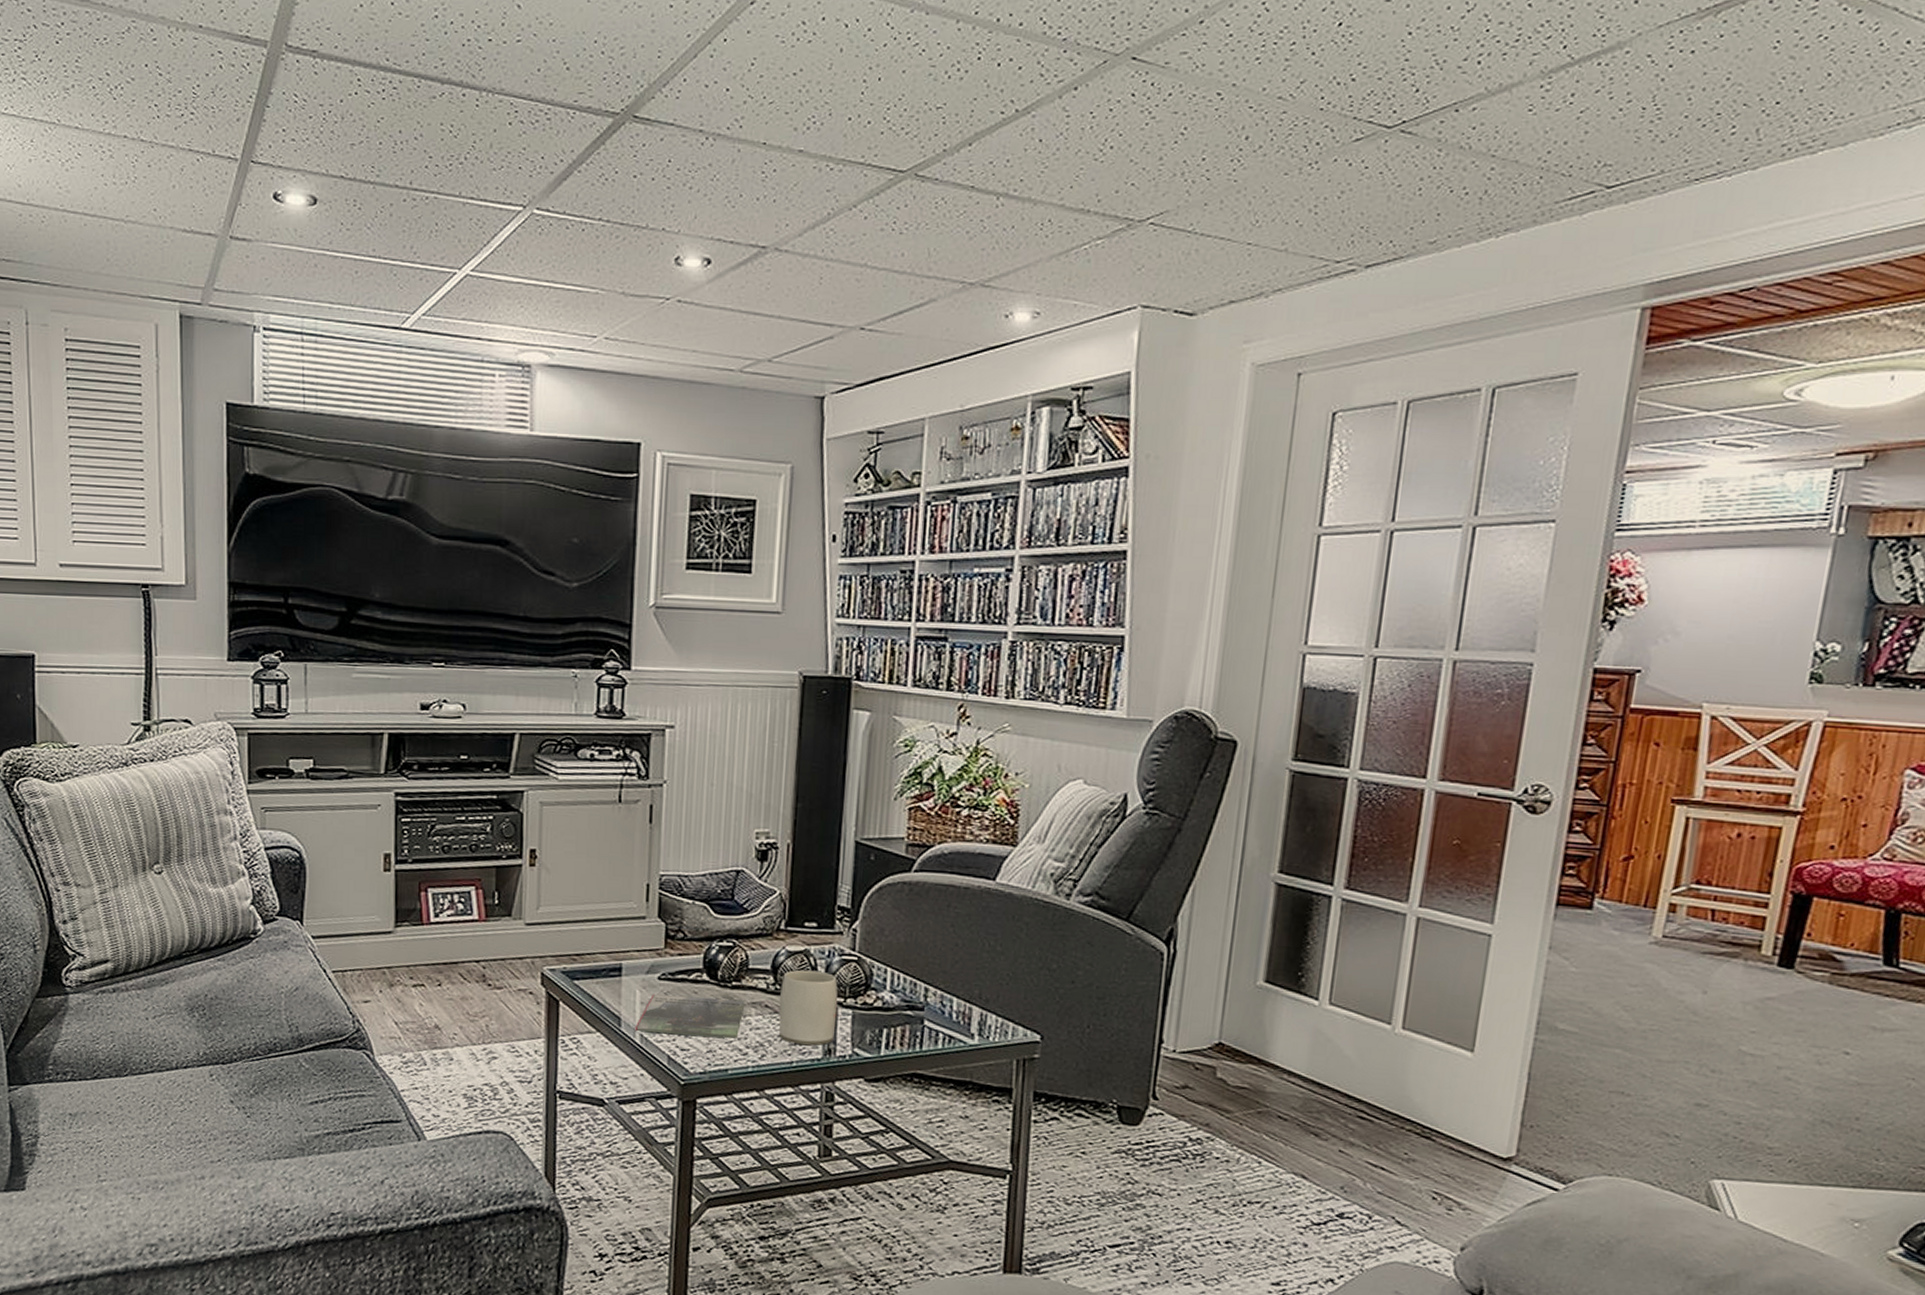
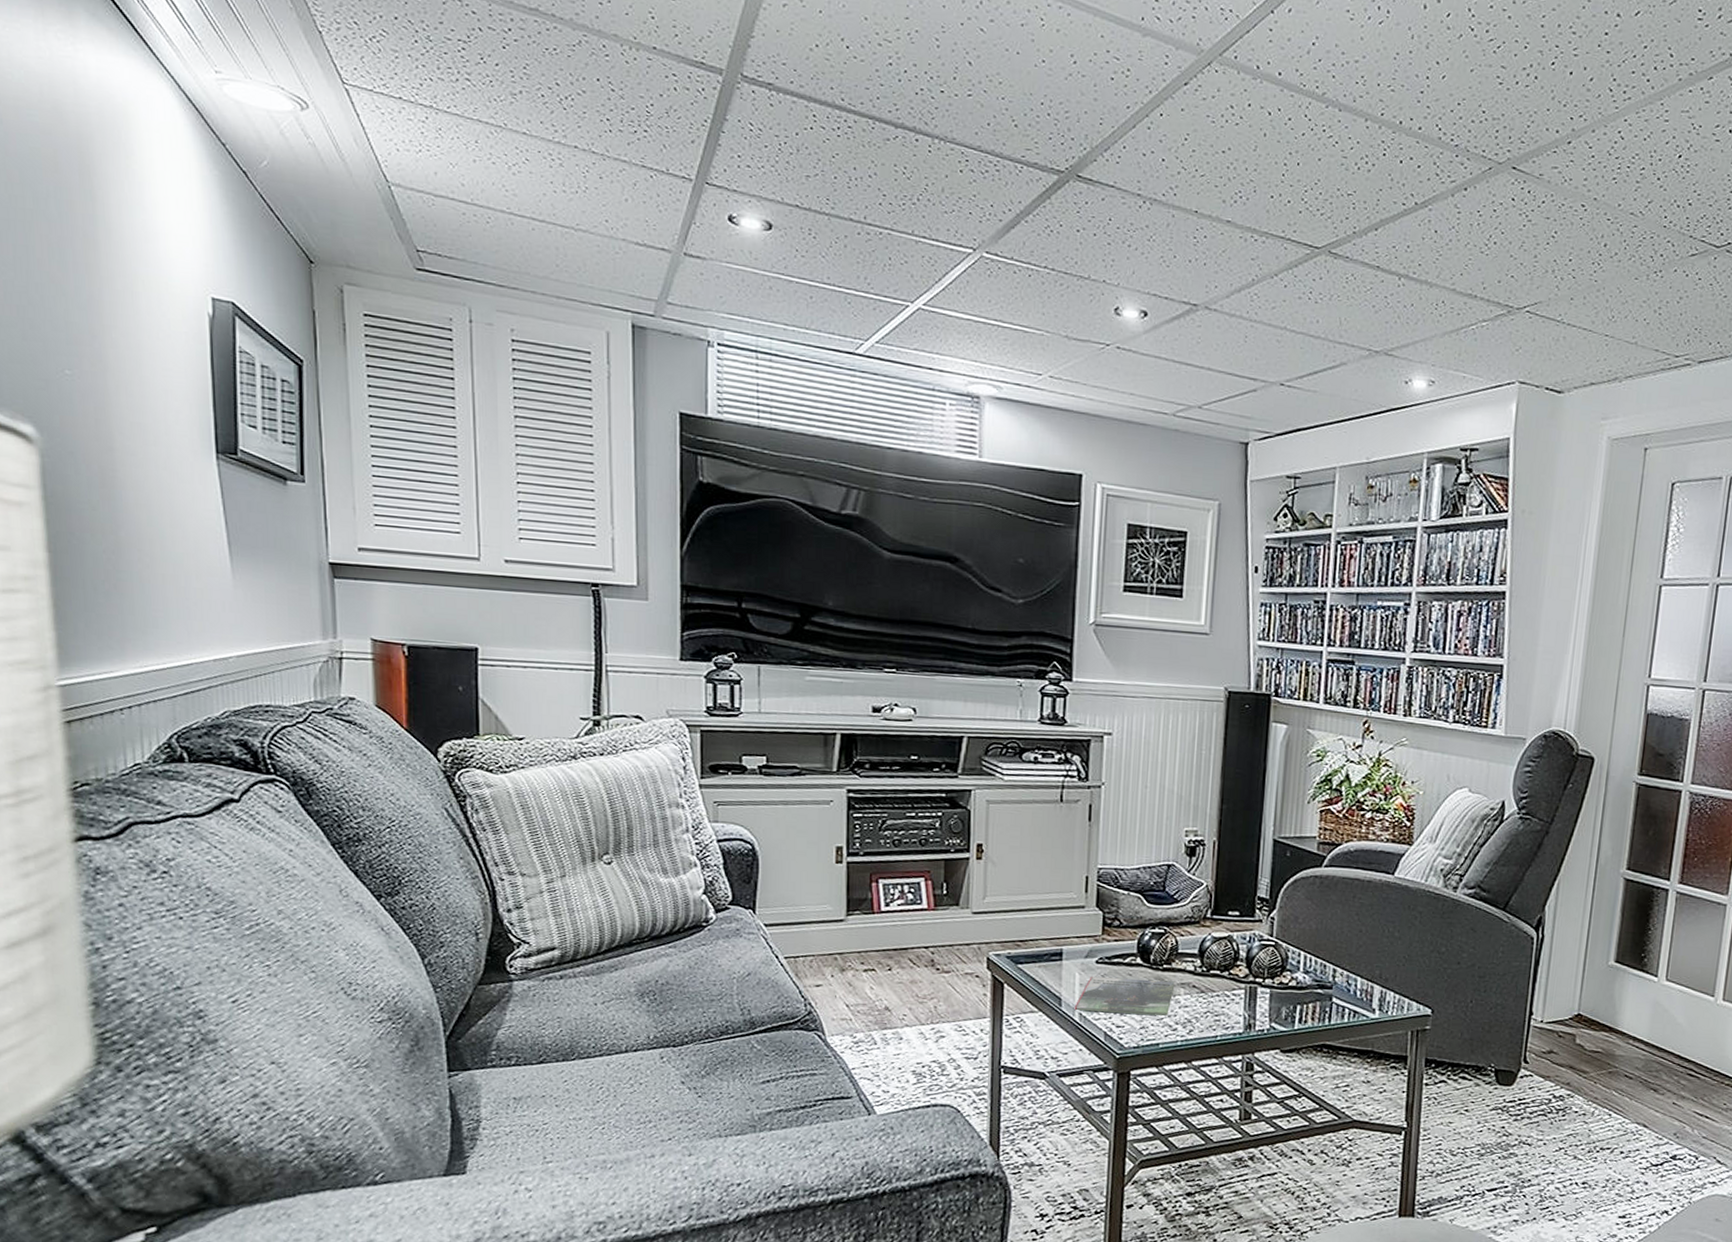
mug: present [778,969,839,1046] -> none [1204,953,1258,1021]

